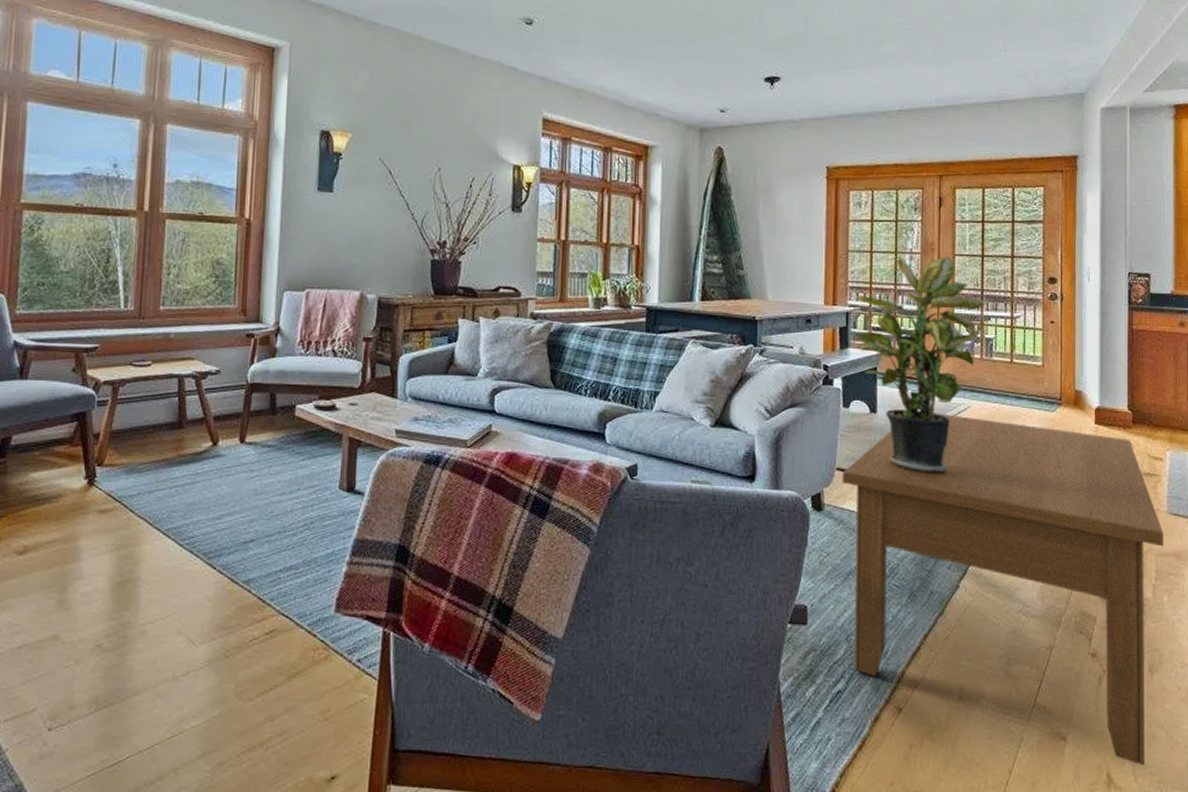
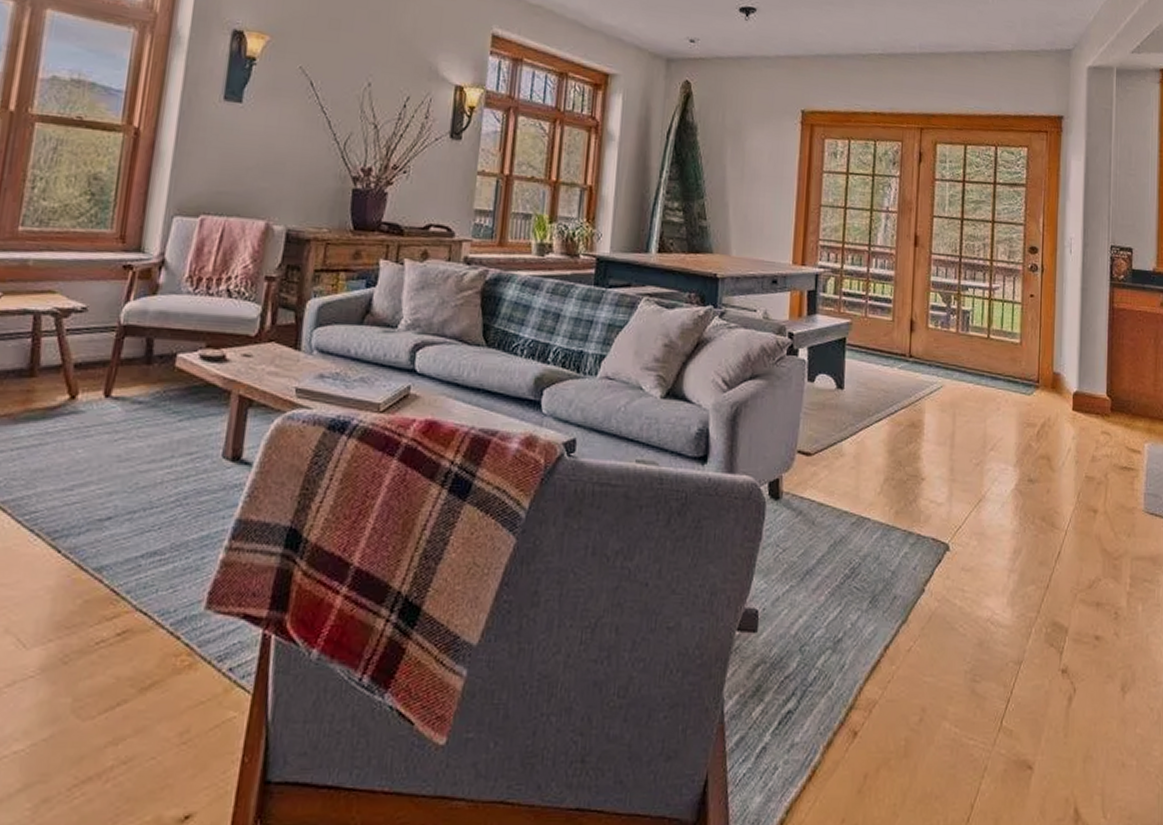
coffee table: present [842,413,1164,766] -> none [803,391,1140,799]
potted plant: present [856,256,986,473] -> none [825,214,964,459]

